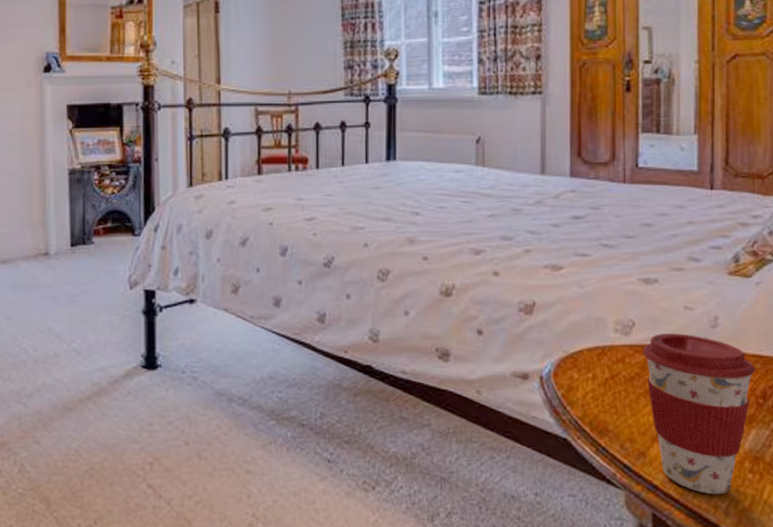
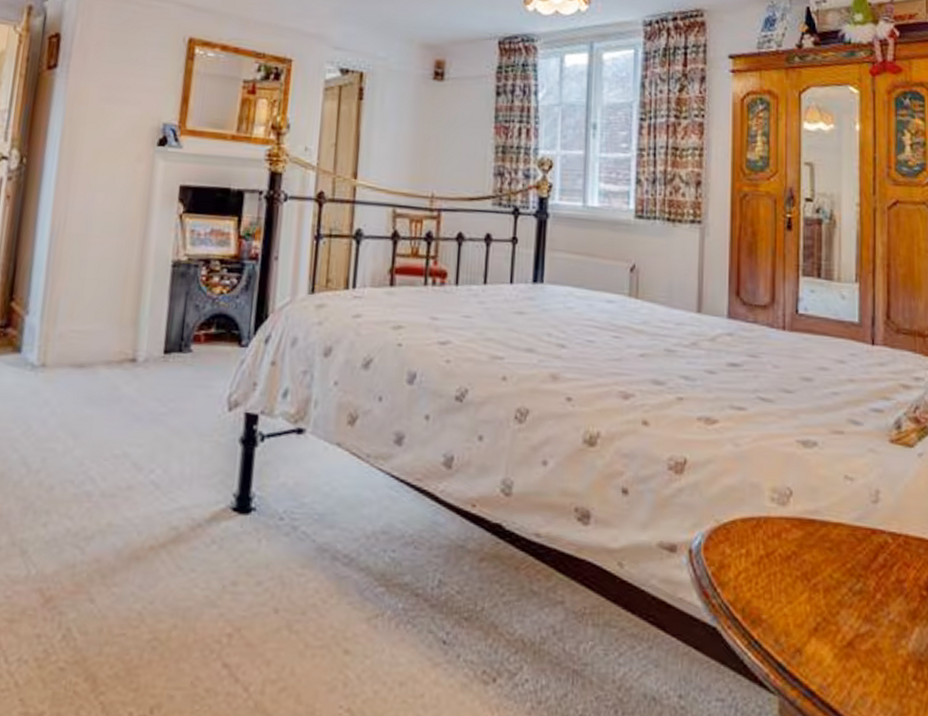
coffee cup: present [643,333,756,495] -> none [801,506,919,706]

